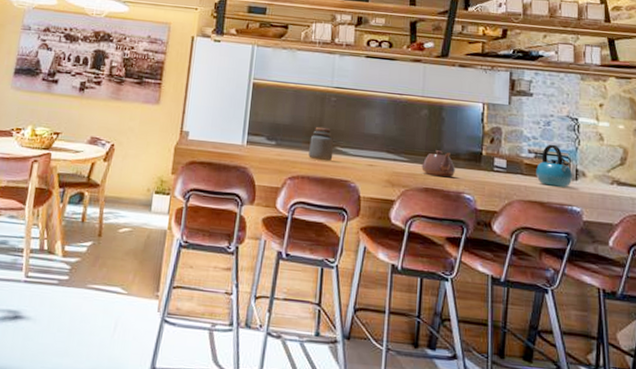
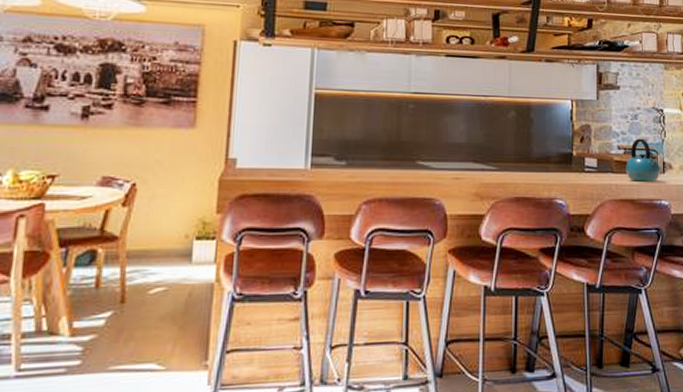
jar: present [309,126,334,161] -> none [386,139,414,179]
teapot: present [421,150,455,178] -> none [511,155,546,184]

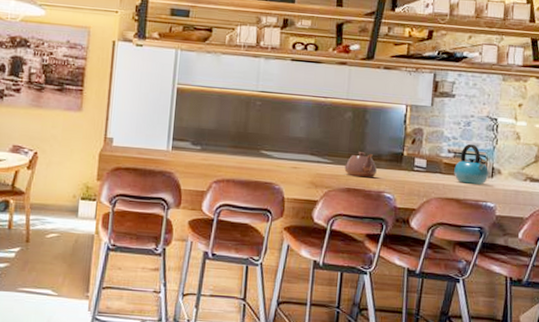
teapot: none [511,155,546,184] -> present [344,152,377,178]

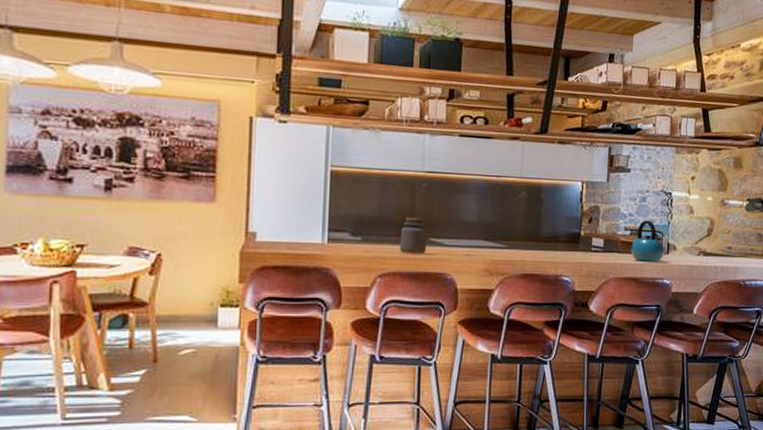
jar: none [234,131,258,165] -> present [400,217,427,254]
teapot: present [344,152,377,178] -> none [520,234,554,262]

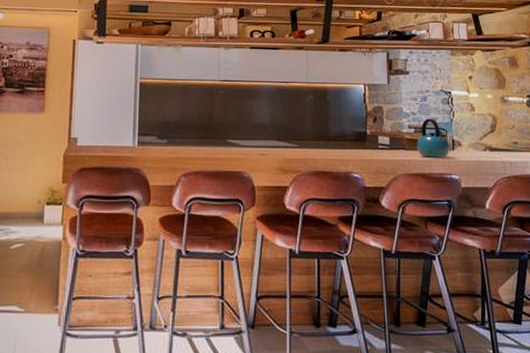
jar: present [400,217,427,254] -> none [201,121,225,155]

